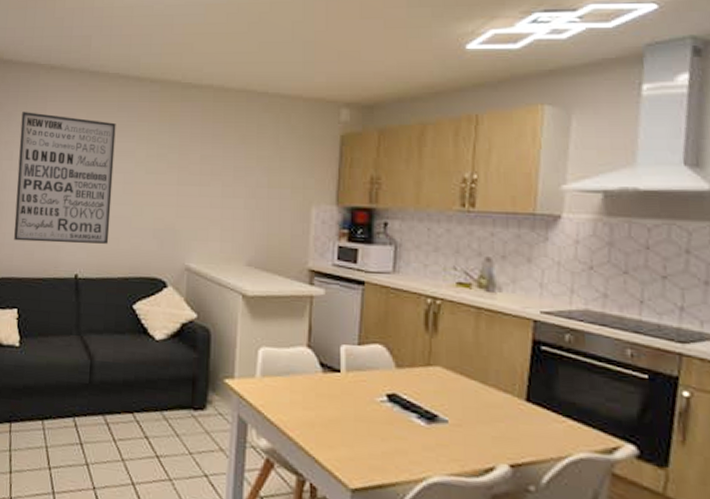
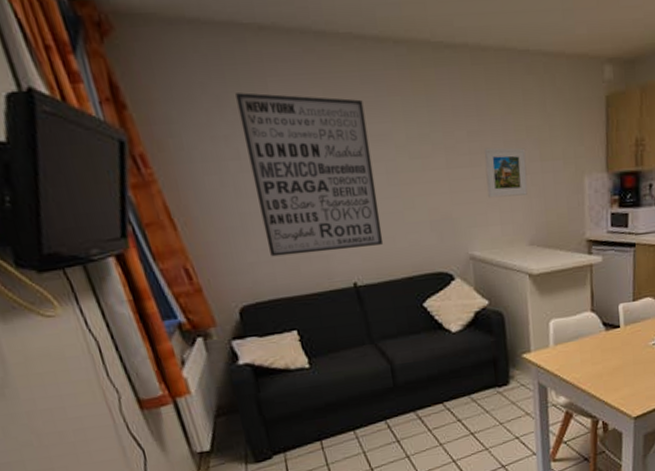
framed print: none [211,171,255,217] -> present [484,147,528,198]

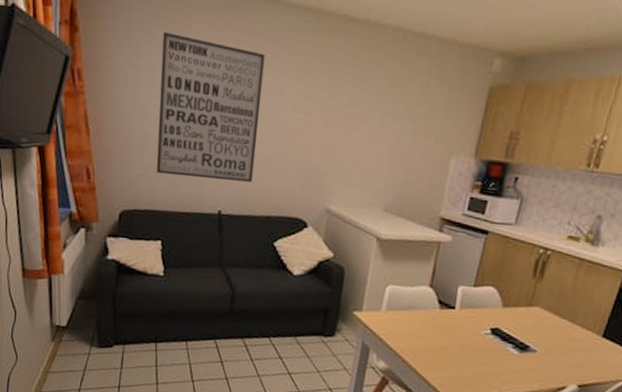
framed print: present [484,147,528,198] -> none [355,114,401,164]

